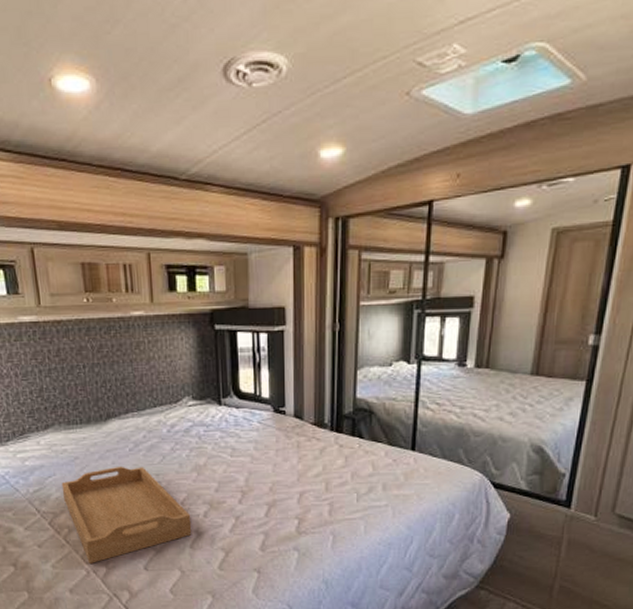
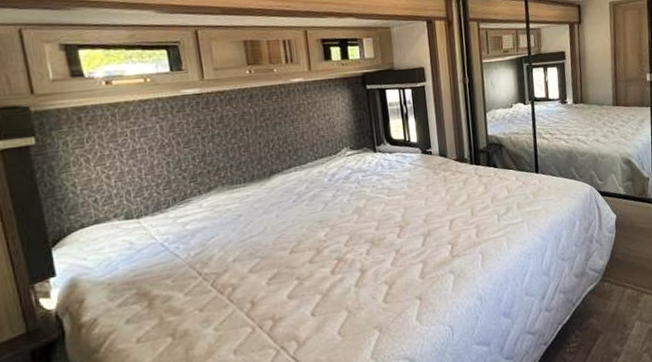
serving tray: present [61,466,192,564] -> none [224,215,357,319]

